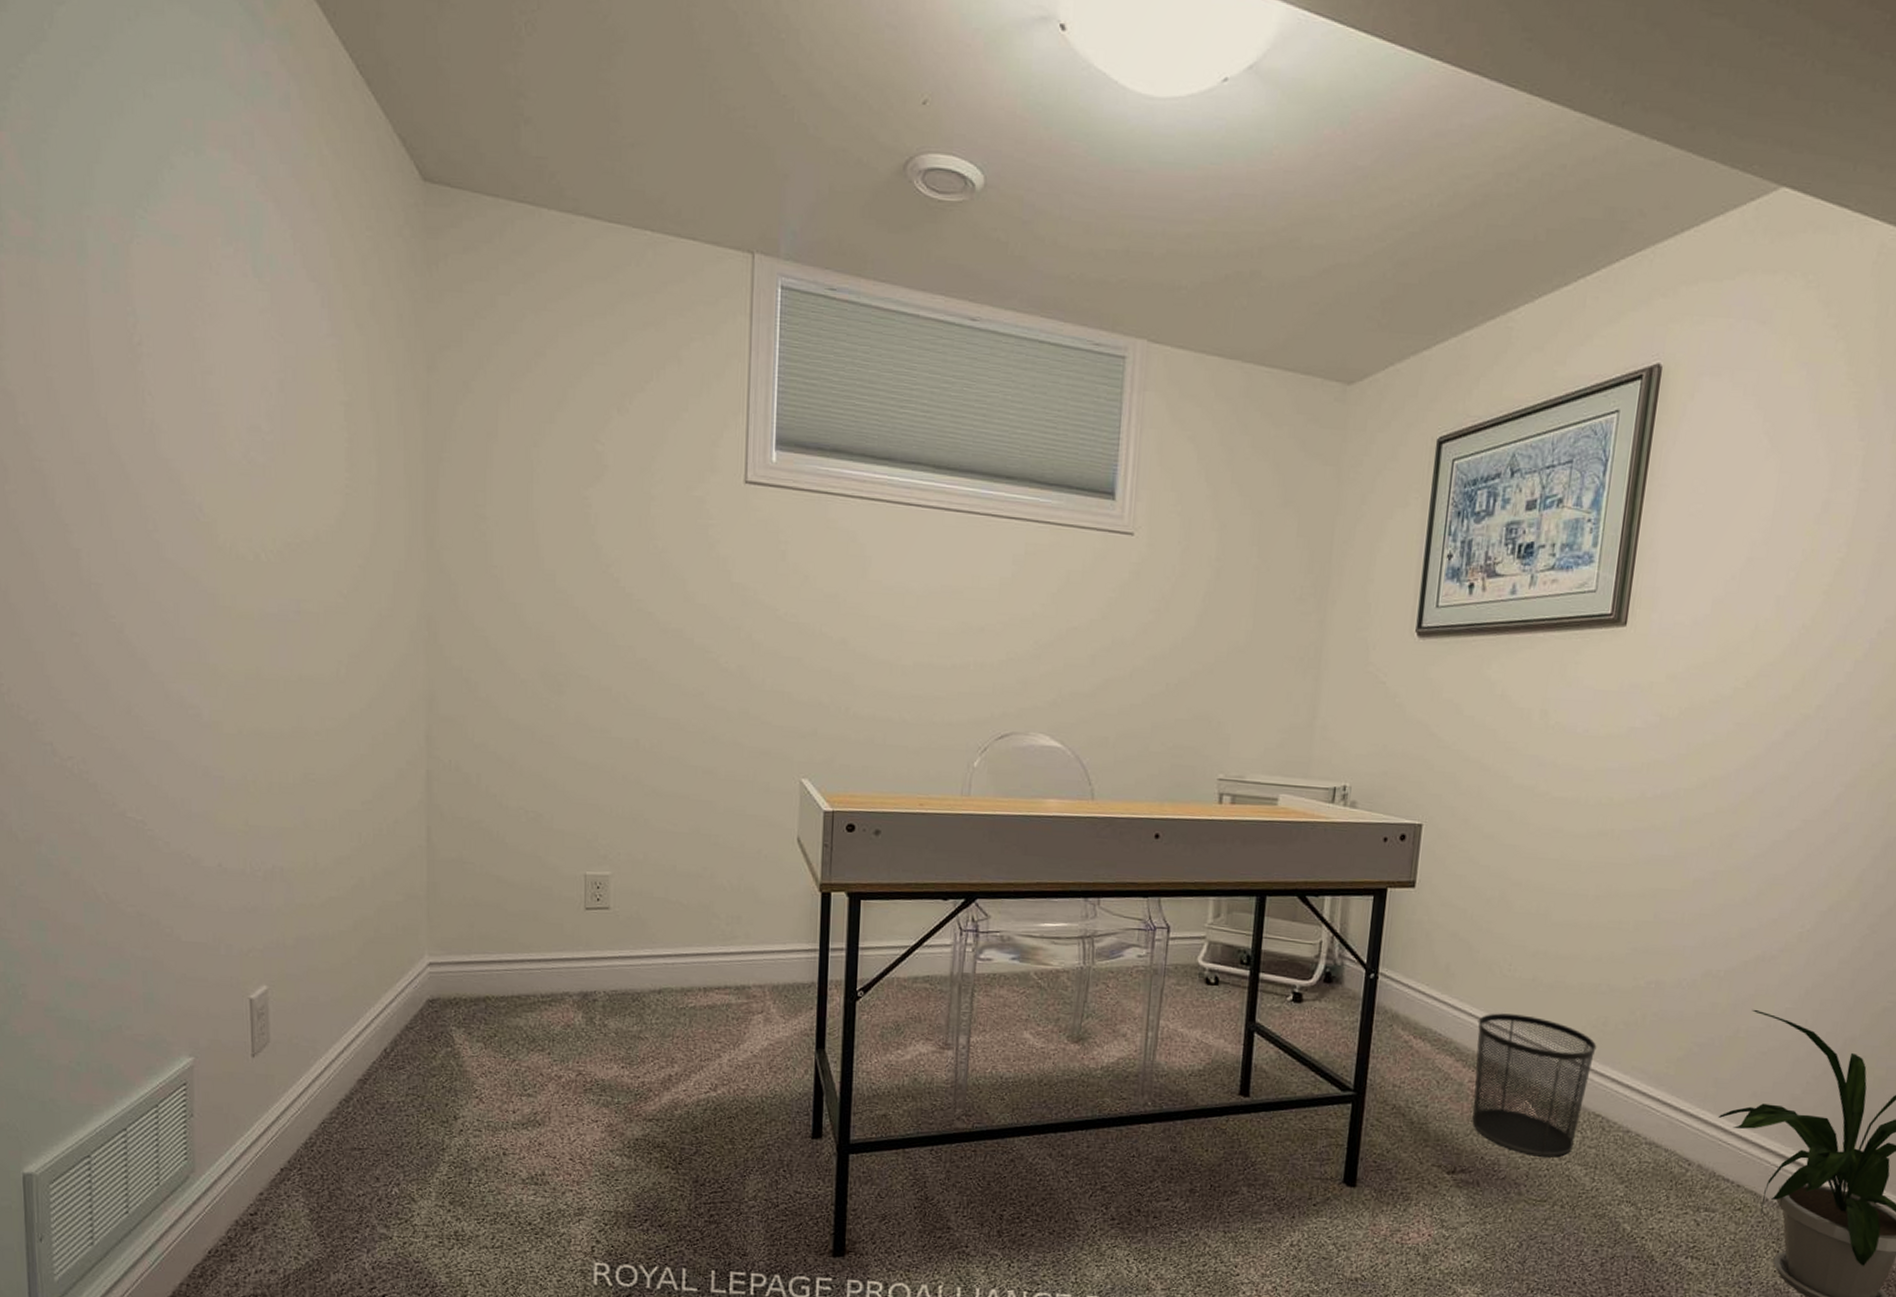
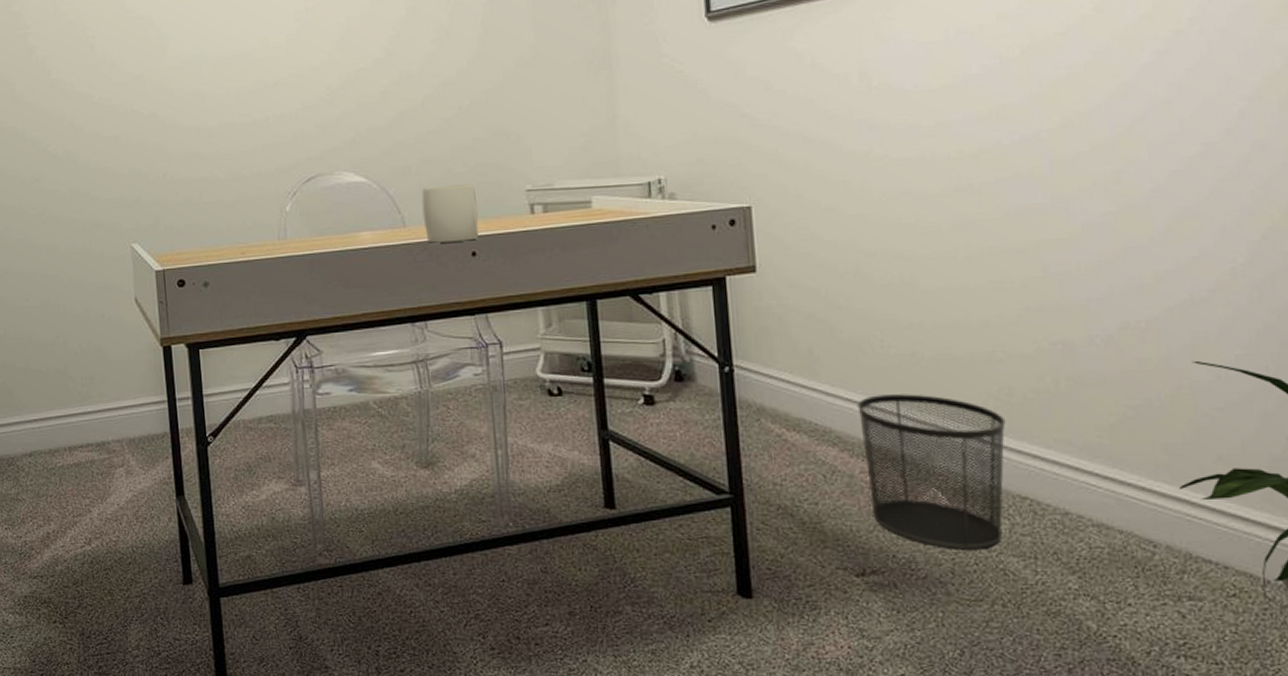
mug: none [1112,762,1169,823] -> present [421,184,479,243]

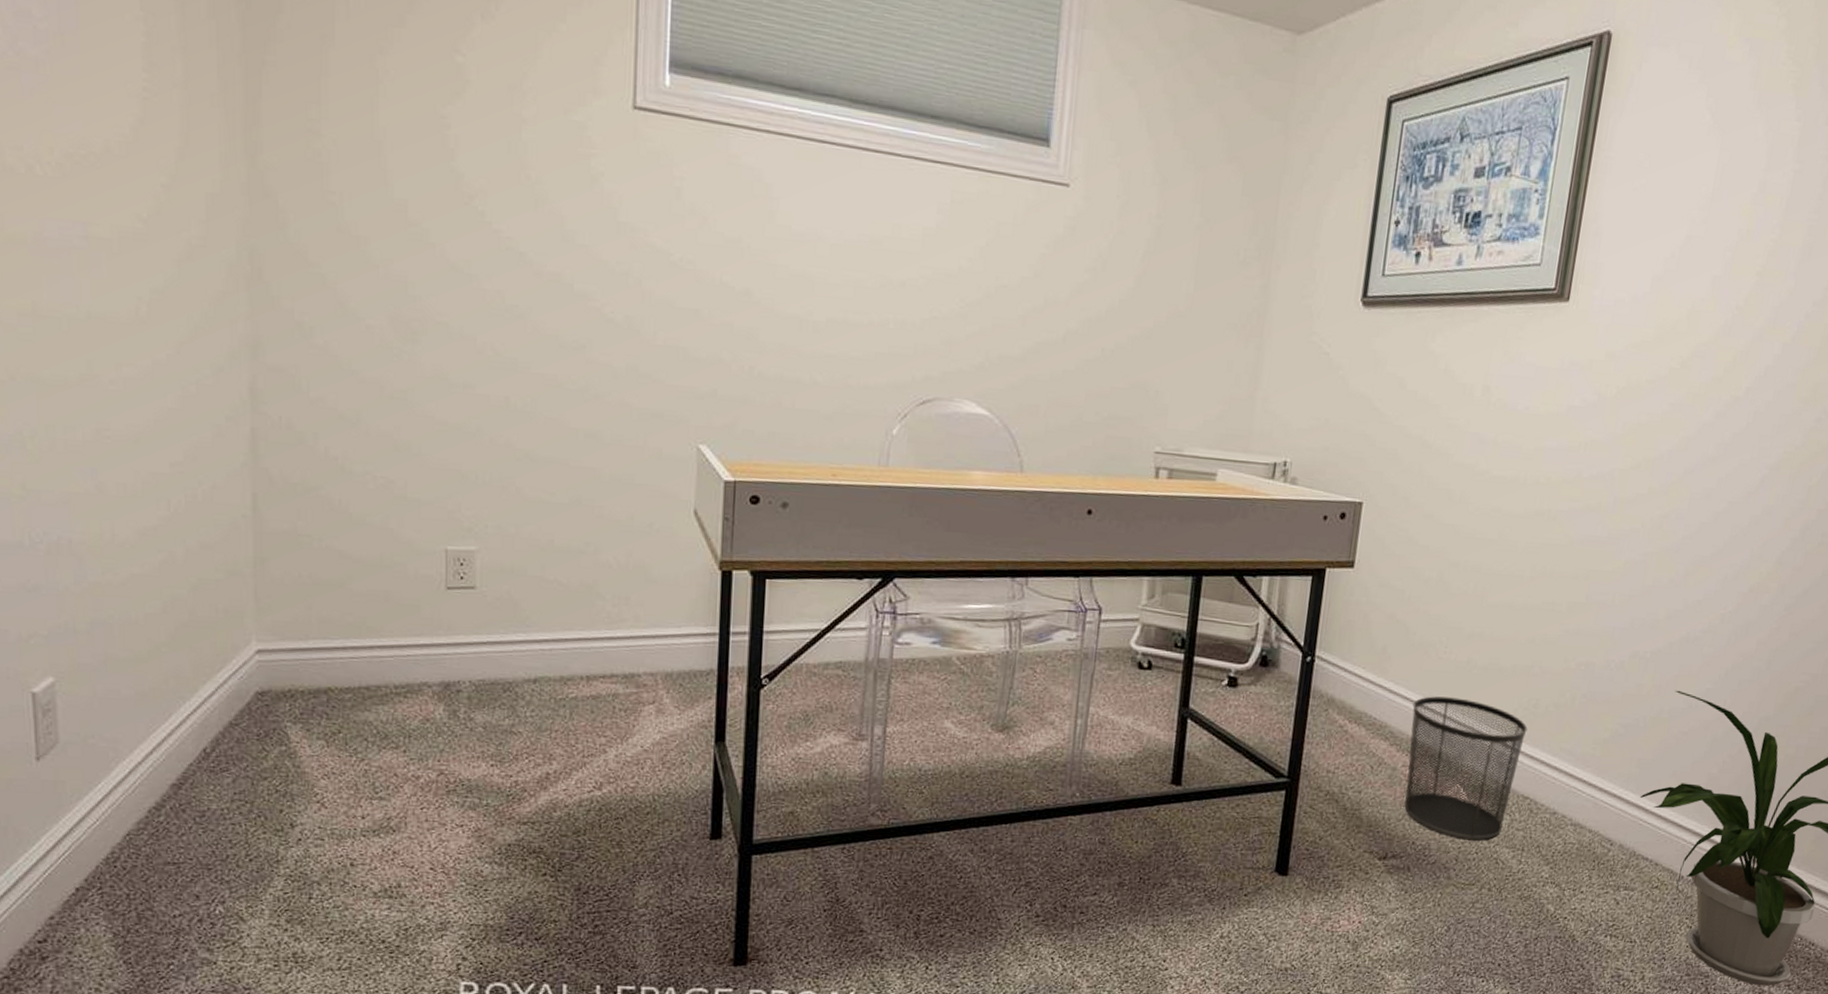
mug: present [421,184,479,243] -> none [1042,432,1103,498]

